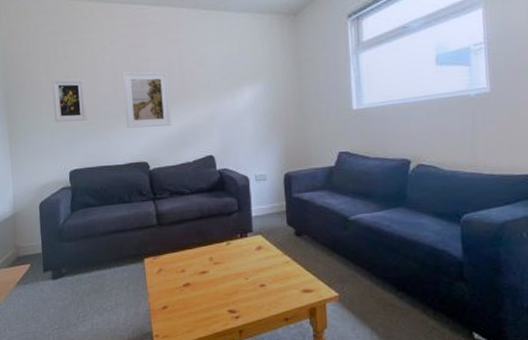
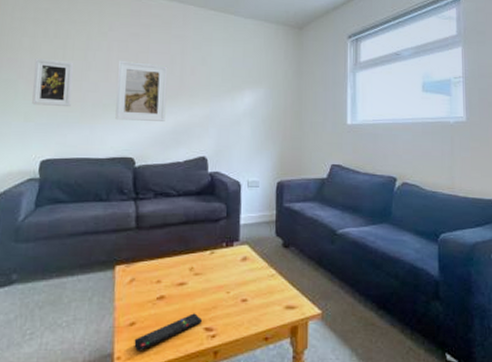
remote control: none [168,298,226,330] -> present [134,313,203,351]

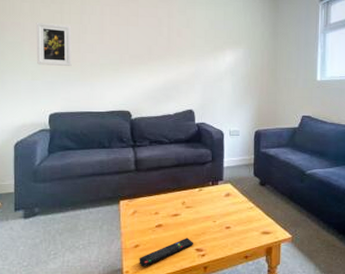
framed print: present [115,60,168,121] -> none [111,23,156,79]

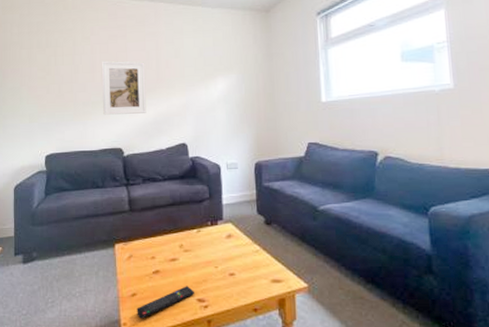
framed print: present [36,21,72,66] -> none [33,66,65,108]
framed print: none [111,23,156,79] -> present [101,60,147,115]

